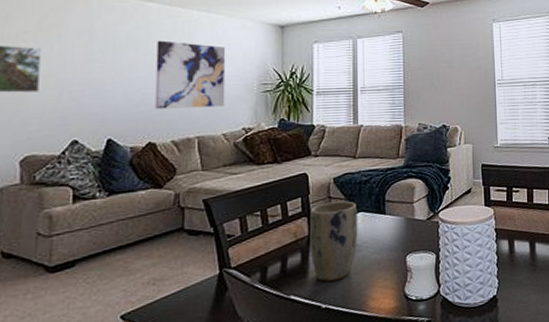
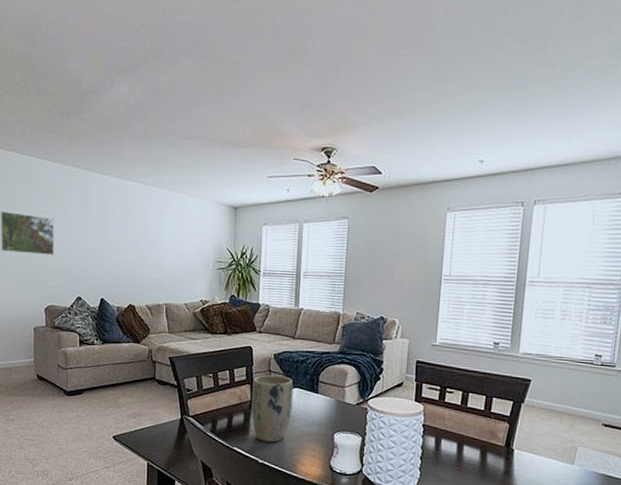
wall art: present [155,40,226,109] -> none [134,216,188,280]

